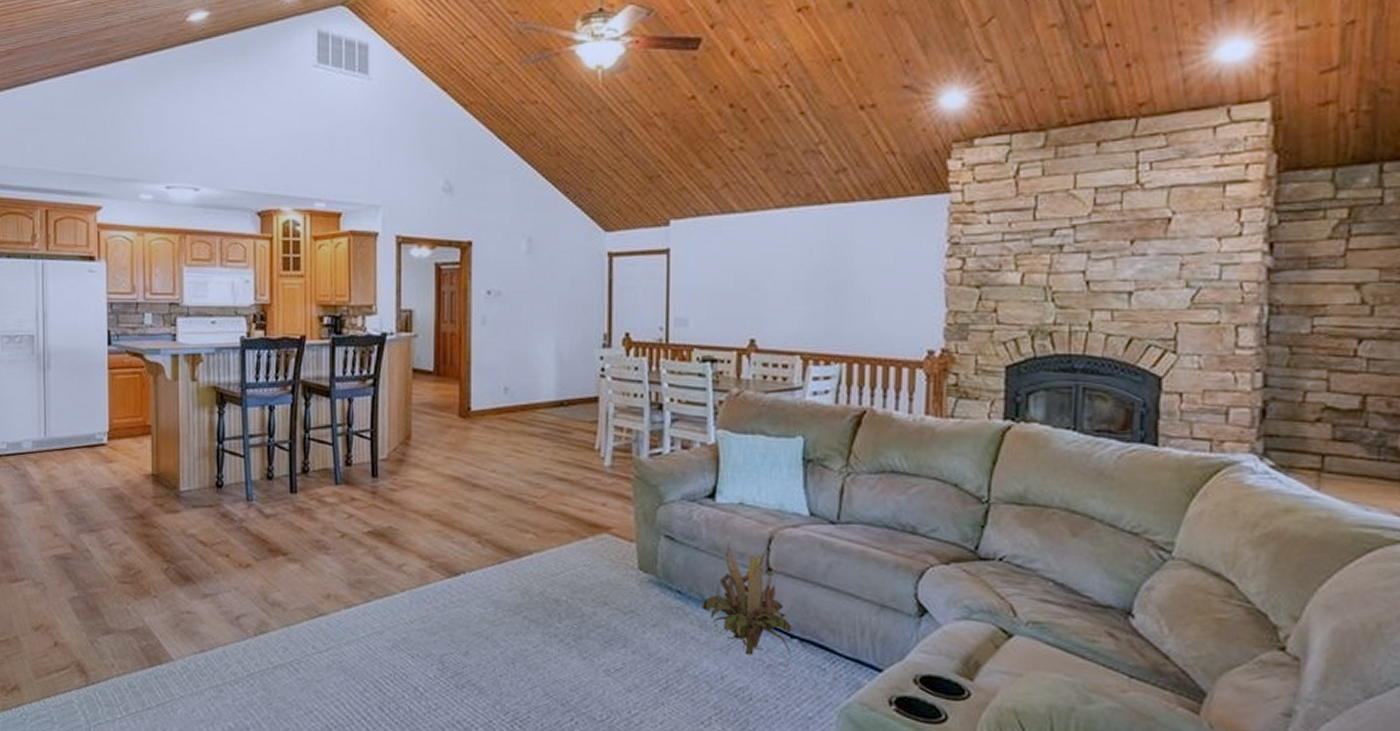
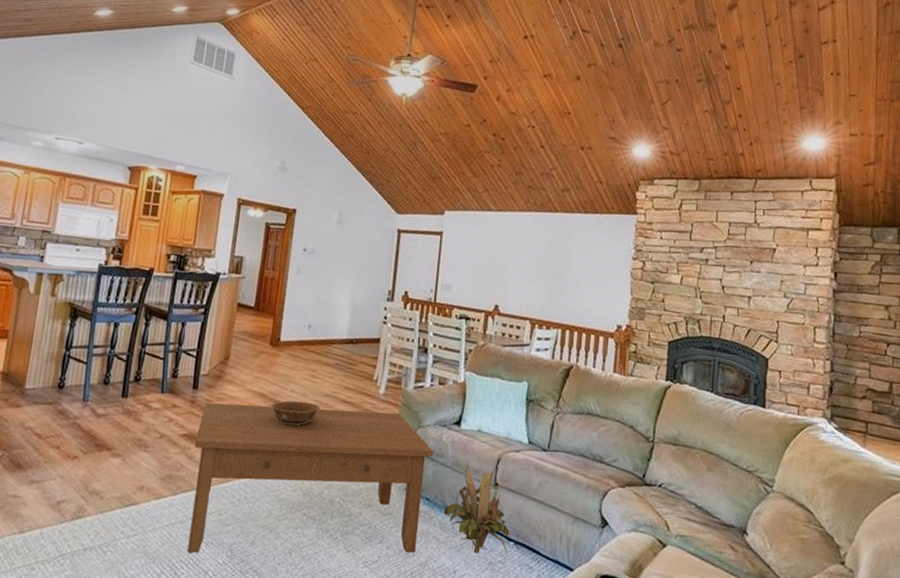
coffee table: none [383,488,682,667] -> present [187,402,434,553]
decorative bowl: none [468,482,531,513] -> present [270,400,321,426]

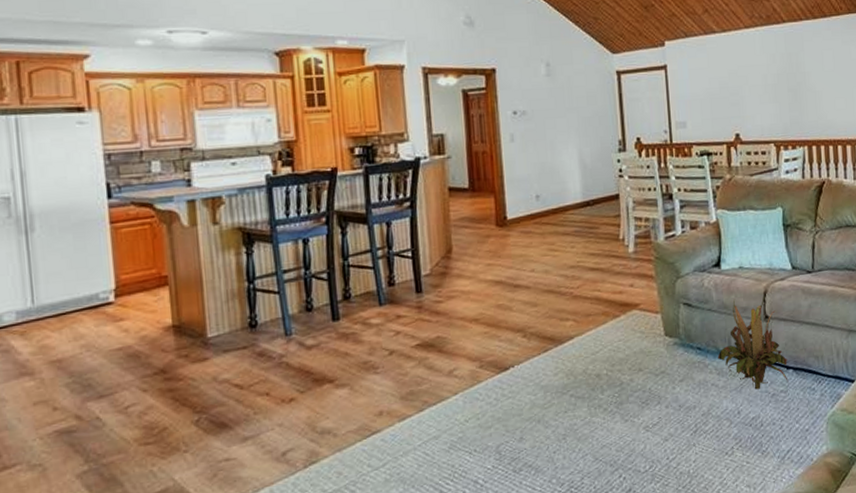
coffee table: present [187,402,434,553] -> none [431,268,698,467]
decorative bowl: present [270,400,321,426] -> none [510,278,568,308]

